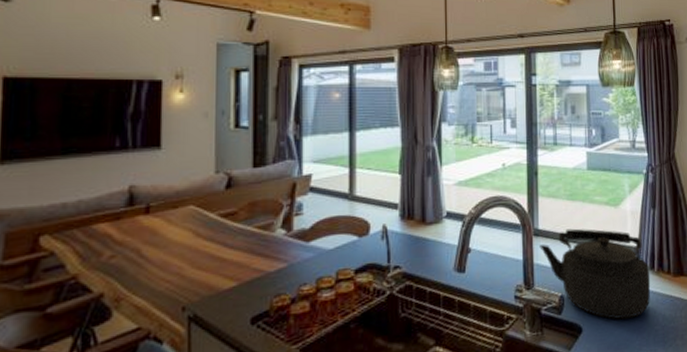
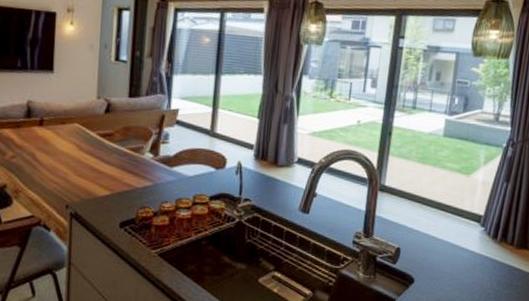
kettle: present [539,228,651,320] -> none [383,189,493,279]

